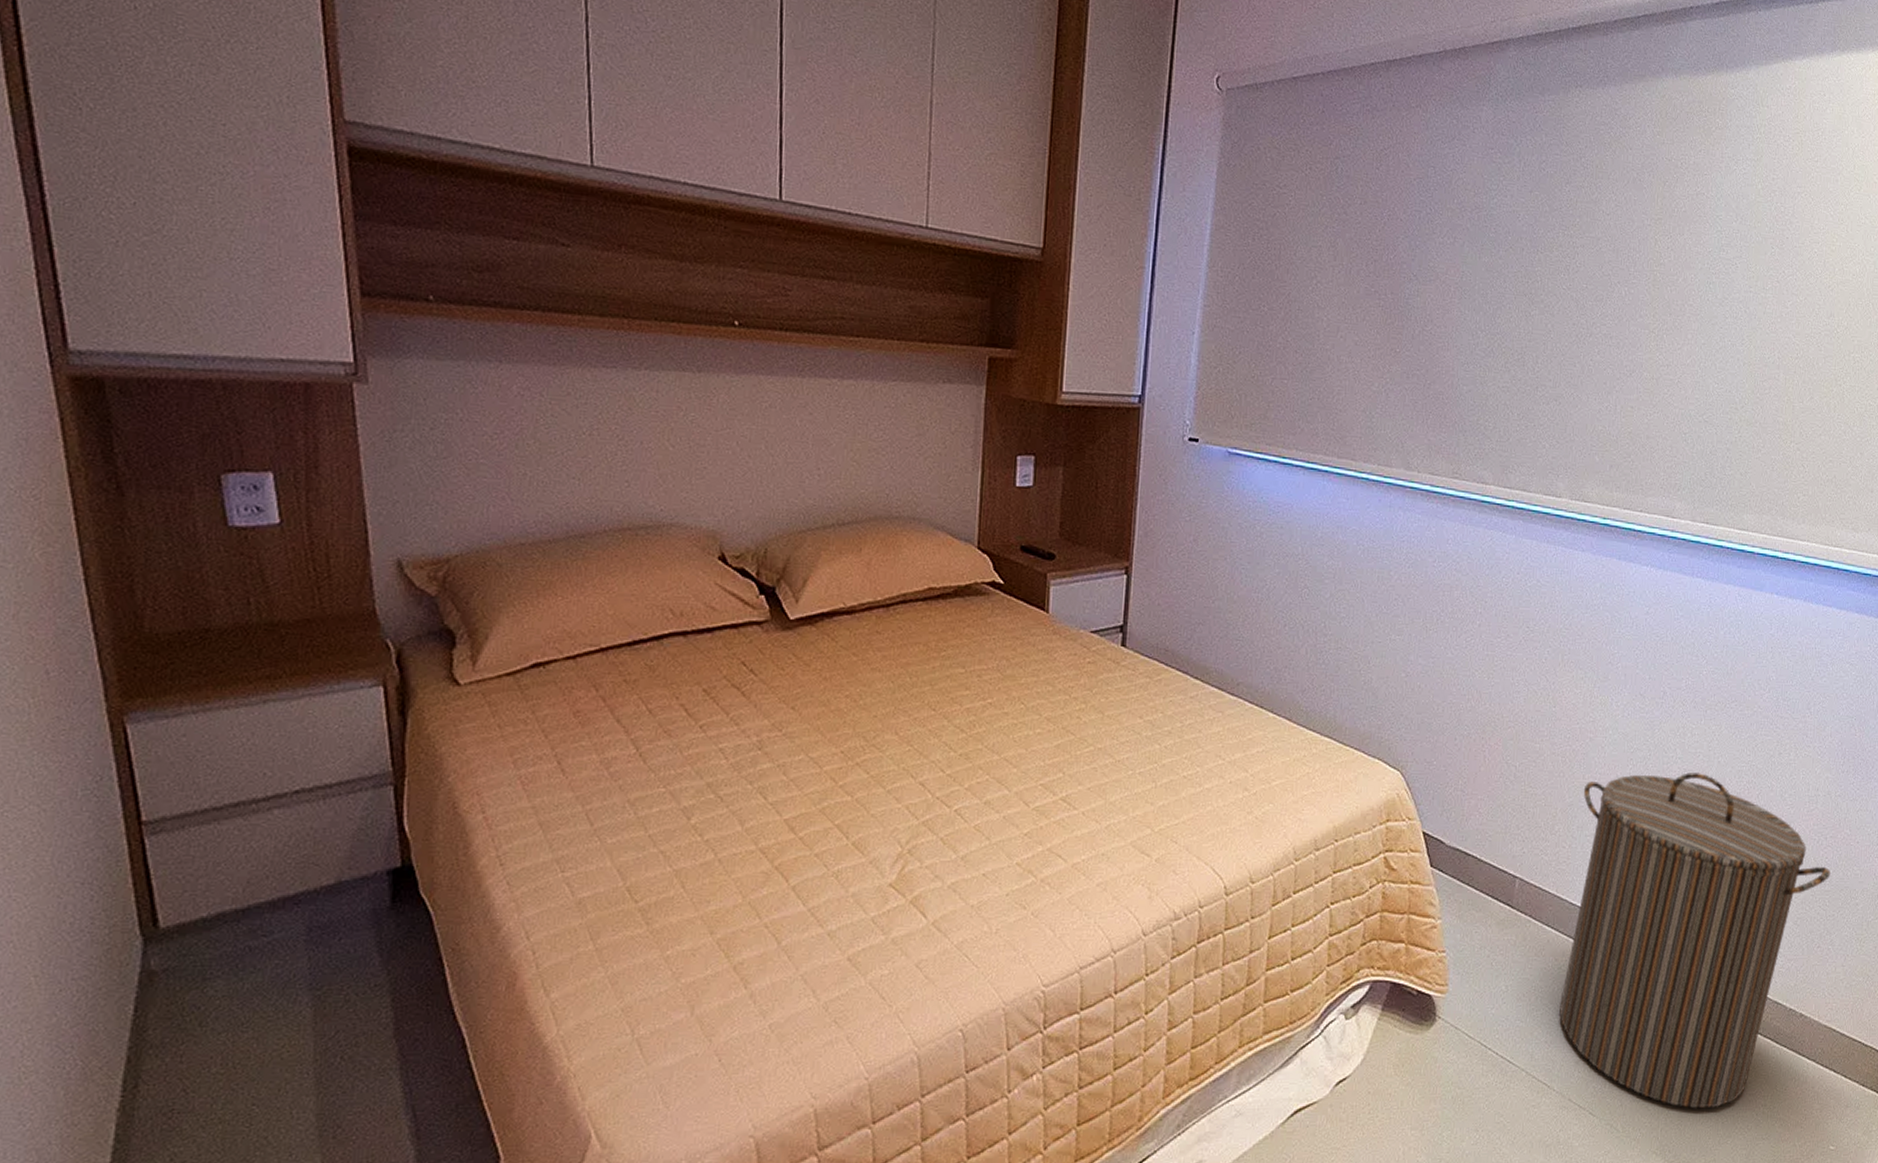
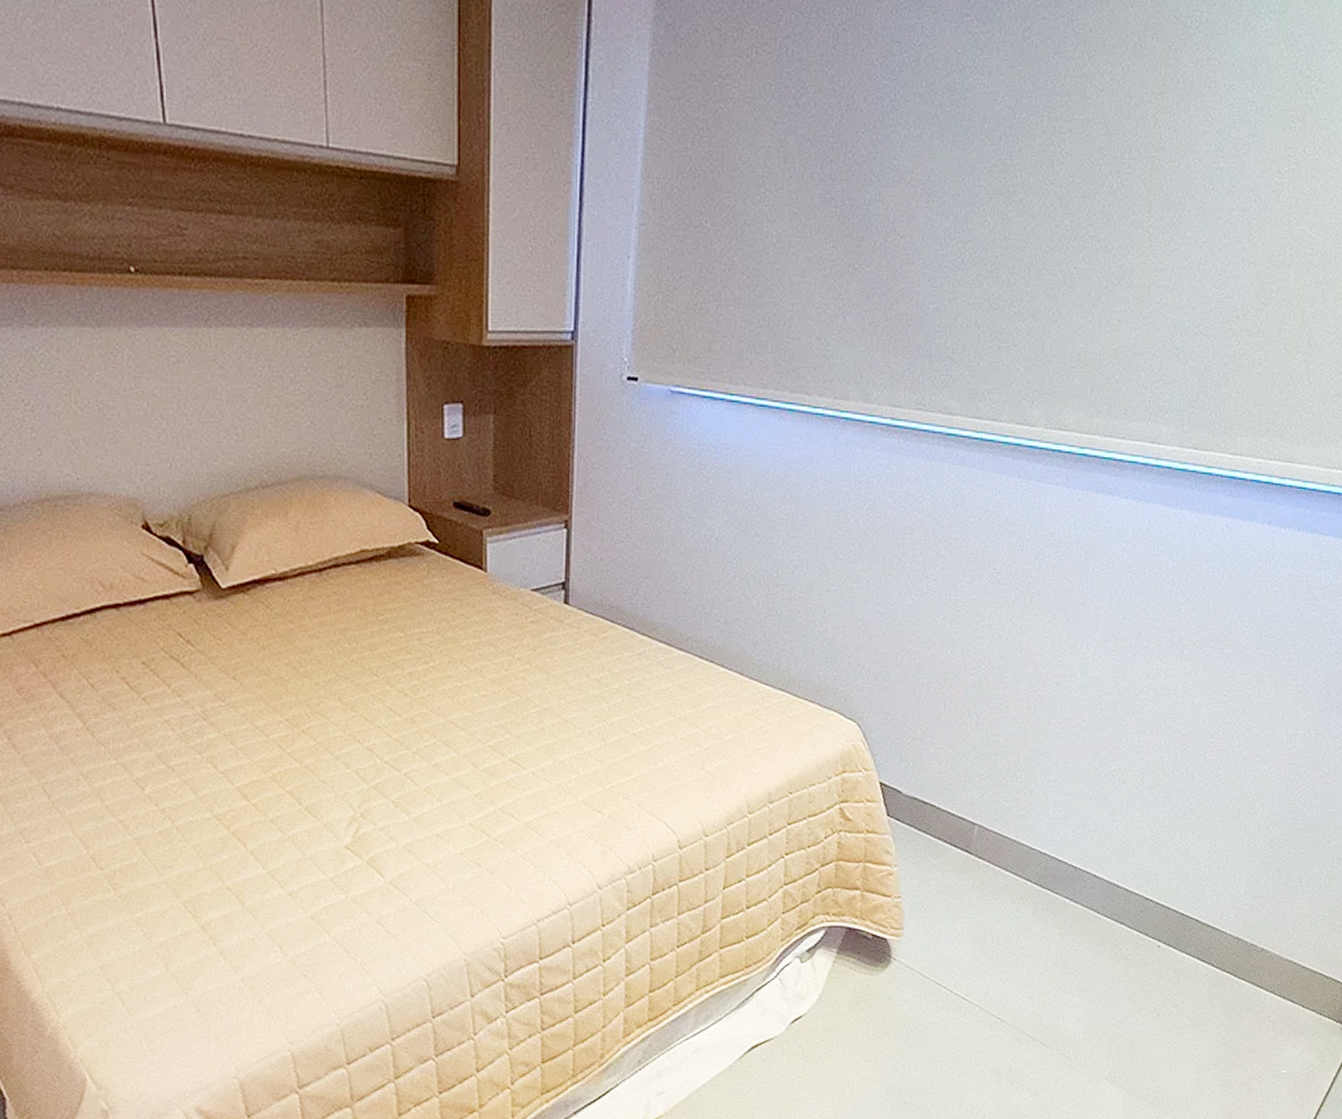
laundry hamper: present [1559,772,1831,1109] -> none [1015,715,1304,1039]

